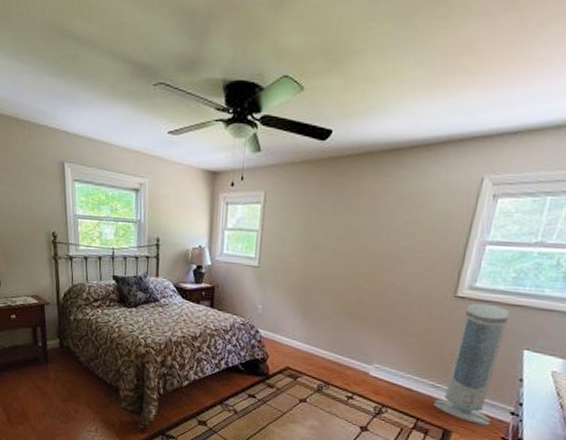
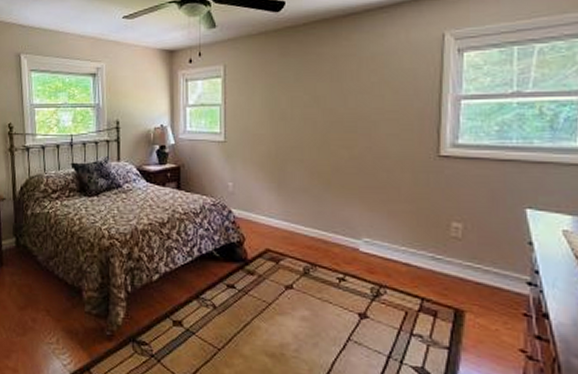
air purifier: present [434,303,510,426] -> none [438,161,506,301]

